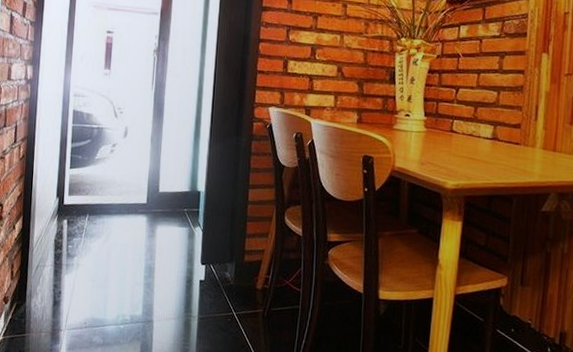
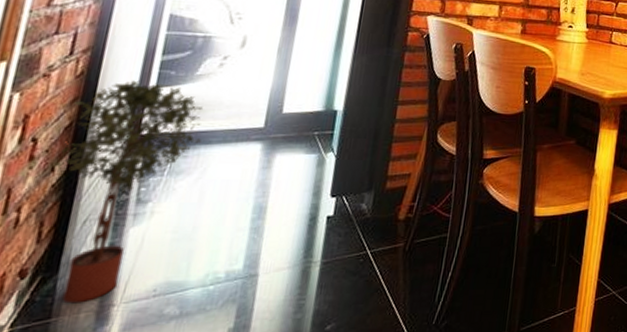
potted tree: none [15,162,104,326] -> present [54,80,203,304]

